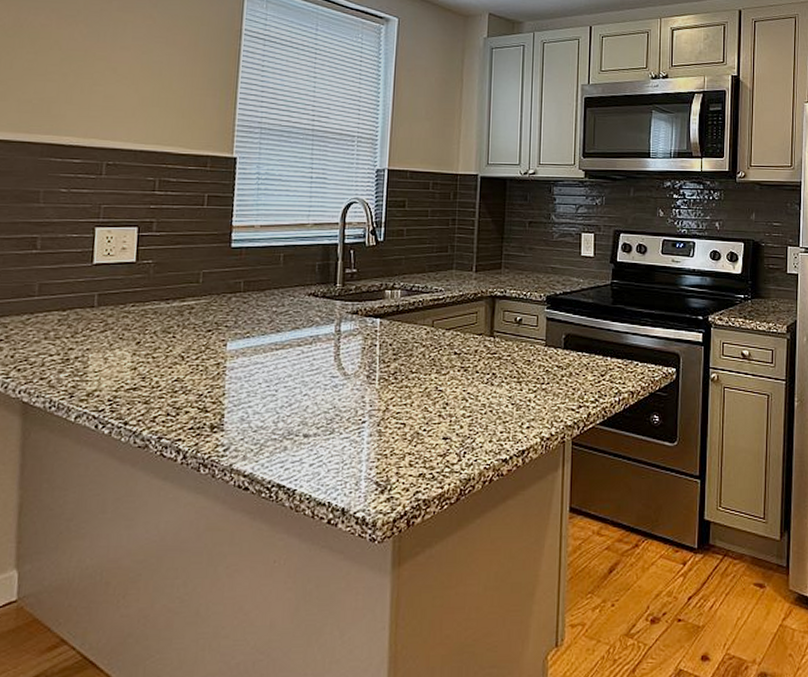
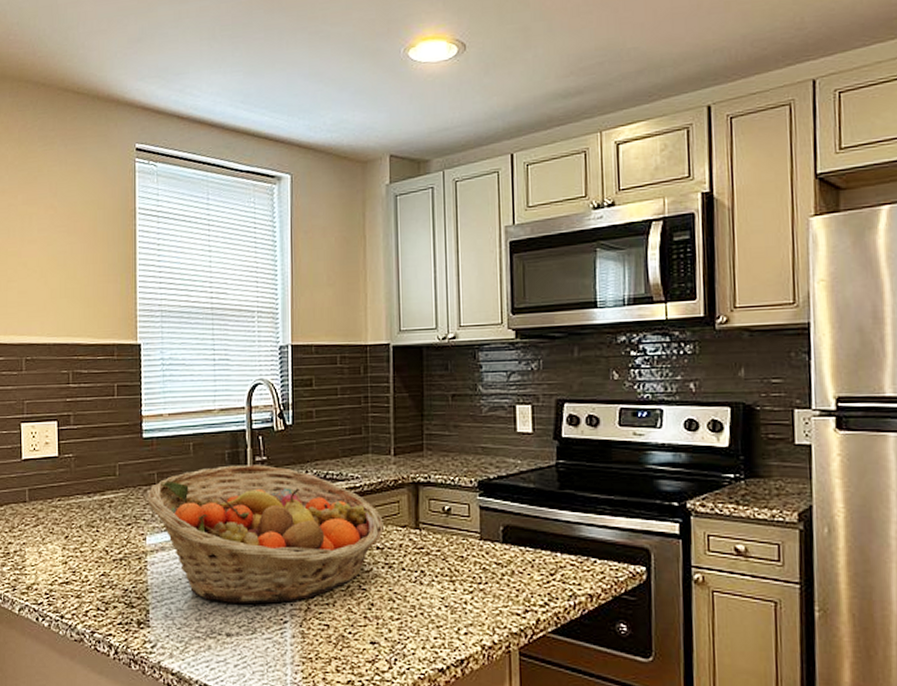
fruit basket: none [231,276,463,405] -> present [147,465,385,604]

